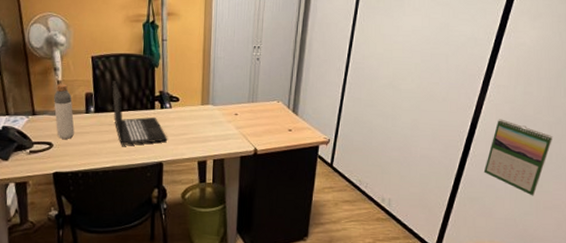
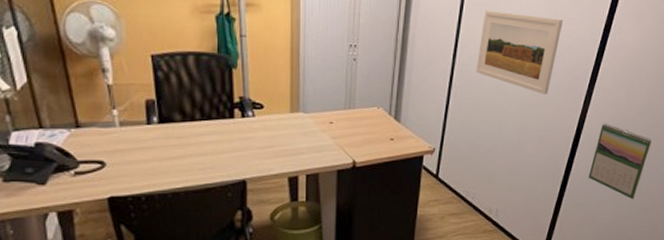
bottle: present [54,83,75,139] -> none [104,88,133,156]
laptop: present [112,81,168,145] -> none [180,85,252,161]
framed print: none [369,13,456,92] -> present [476,10,564,95]

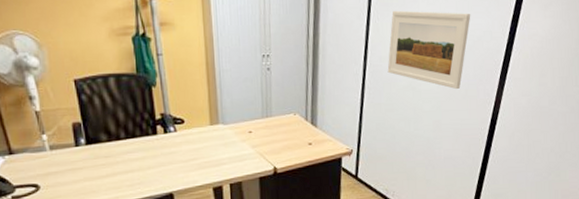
calendar: present [588,123,652,200] -> none [505,112,568,186]

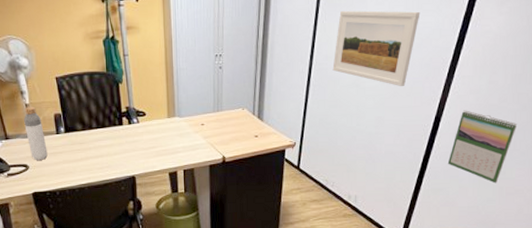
bottle: none [33,114,64,179] -> present [24,106,48,160]
calendar: none [505,112,568,186] -> present [447,110,518,184]

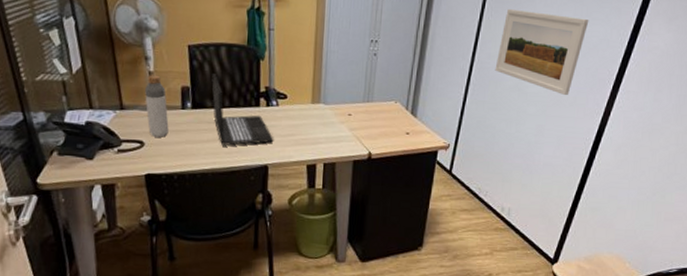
laptop: none [79,100,138,162] -> present [212,74,274,146]
calendar: present [447,110,518,184] -> none [607,126,680,207]

